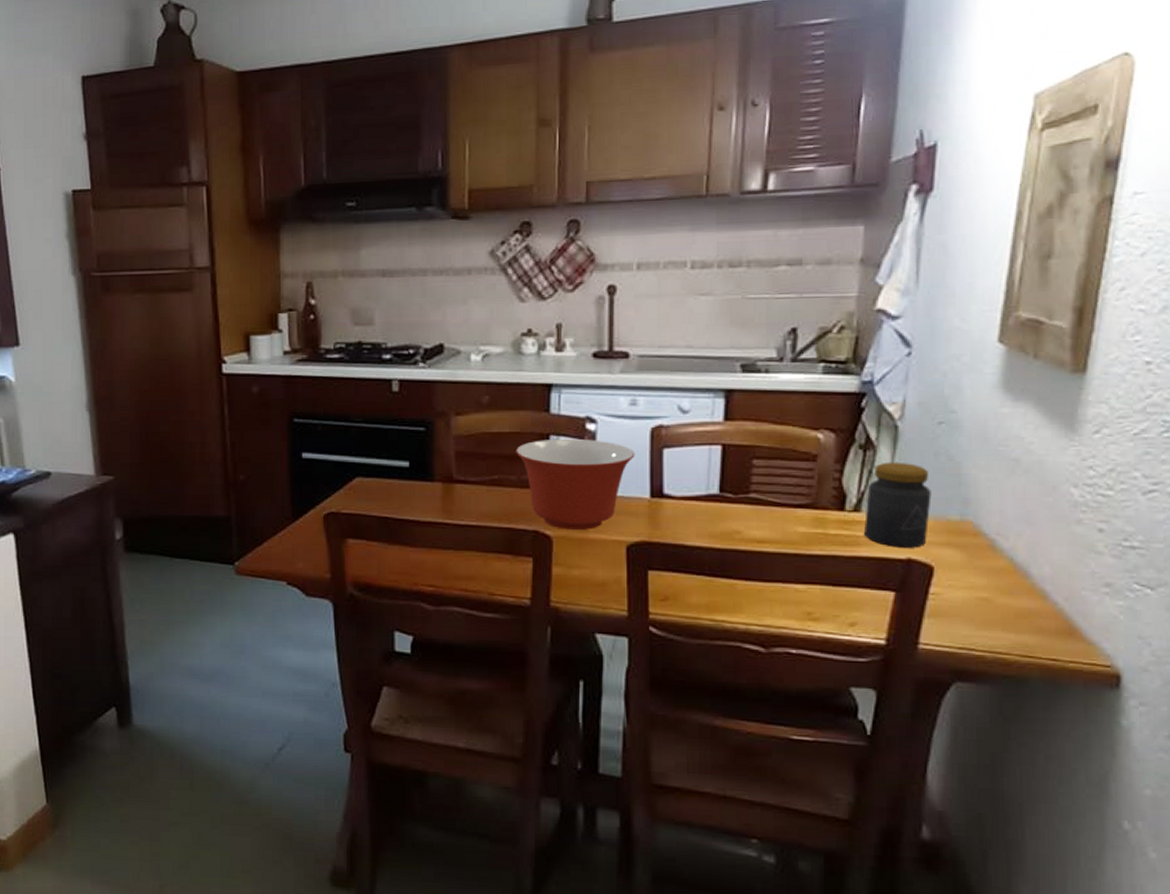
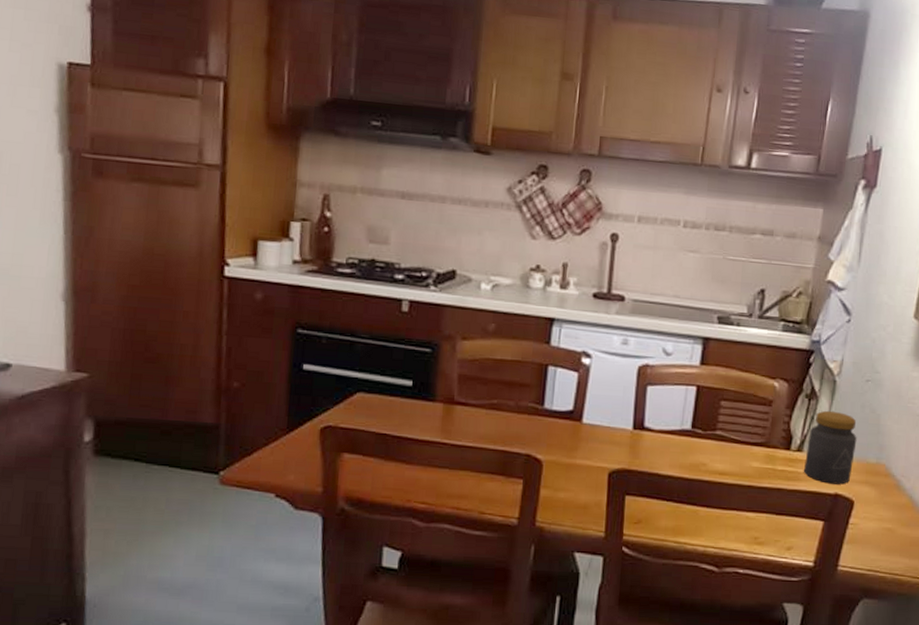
mixing bowl: present [516,438,636,530] -> none [516,369,623,456]

